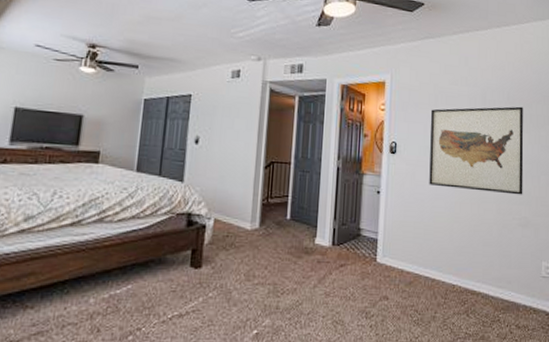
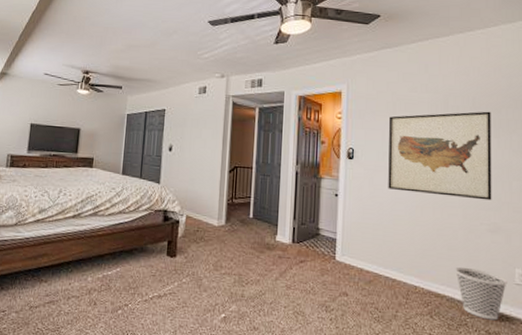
wastebasket: none [490,262,535,314] -> present [455,266,507,321]

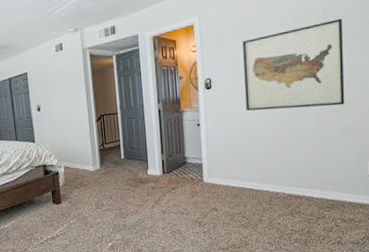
wastebasket: present [455,266,507,321] -> none [312,168,360,210]

